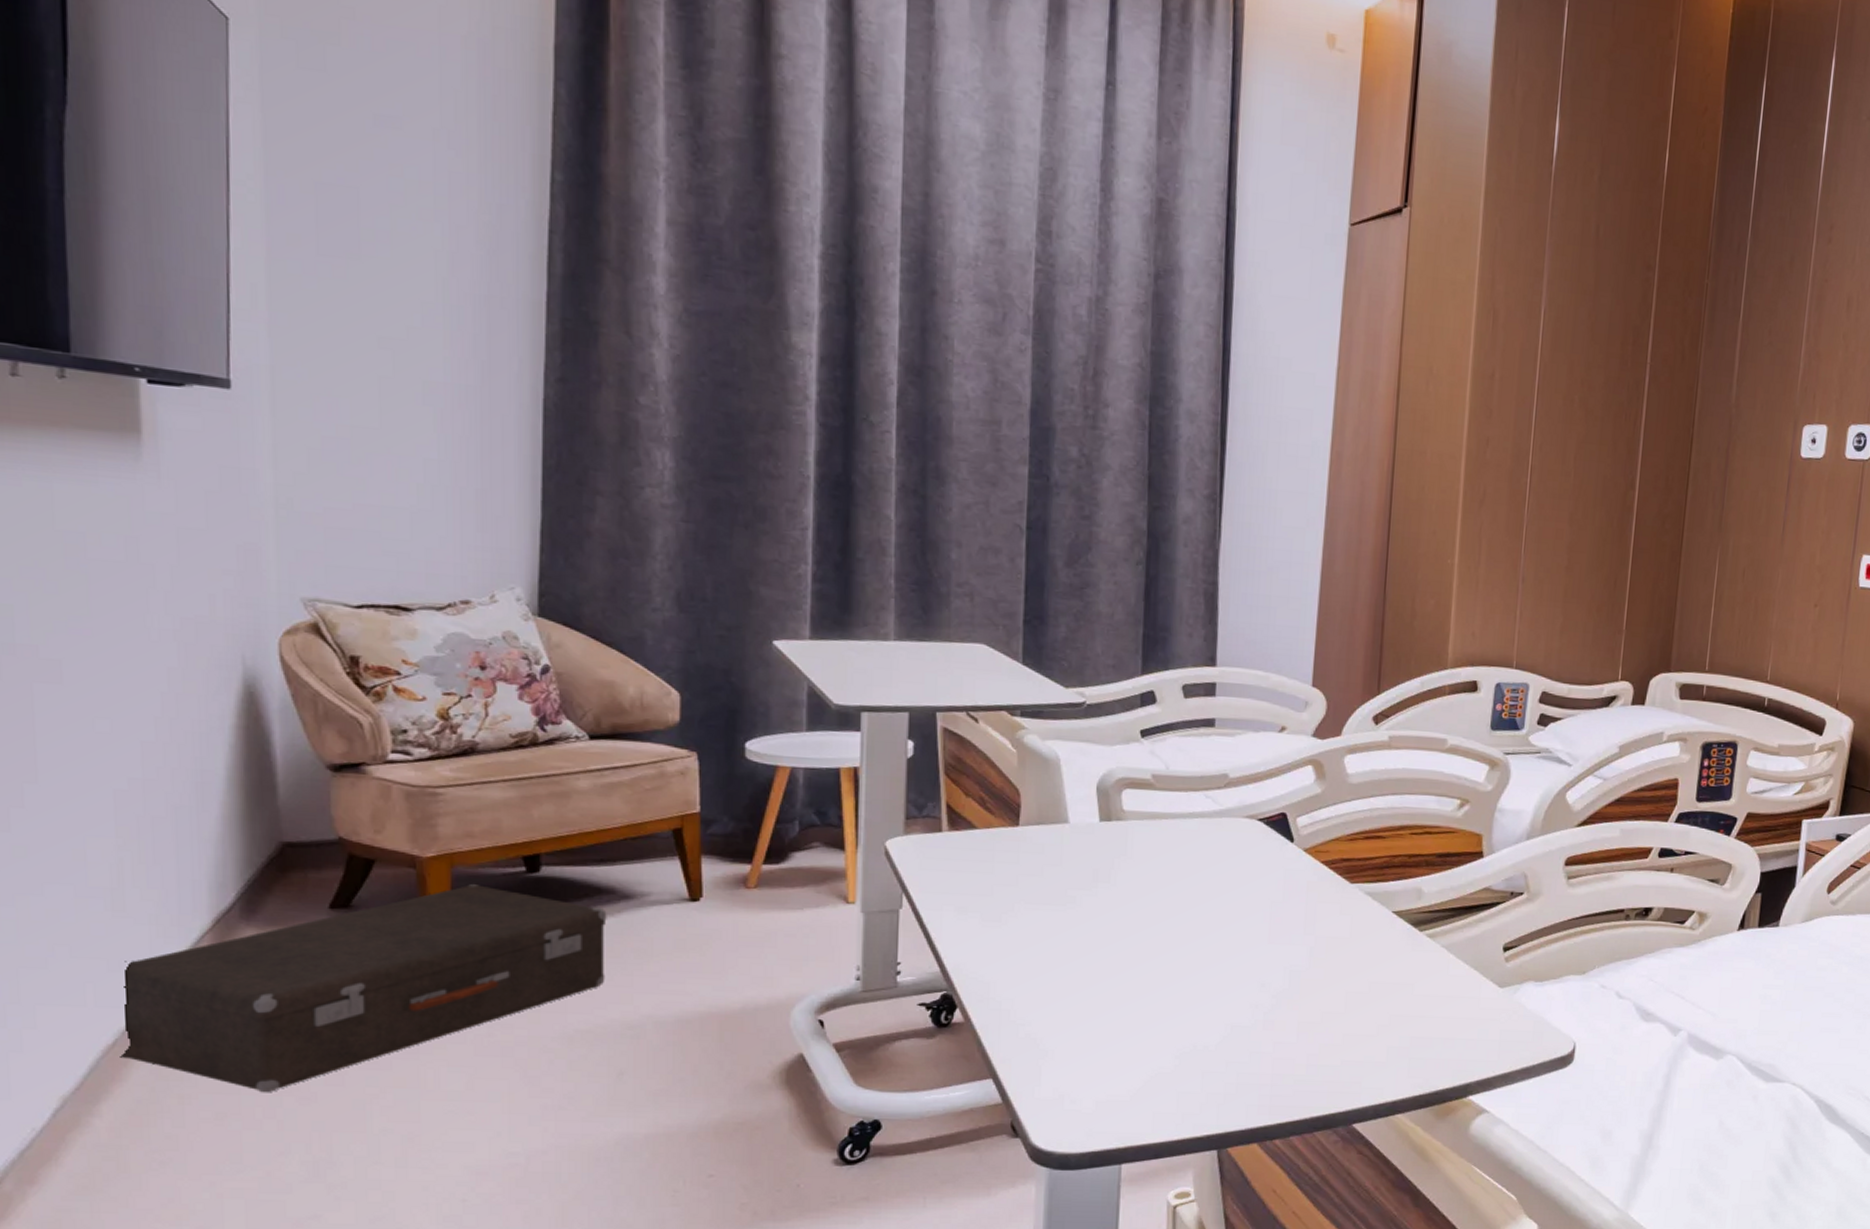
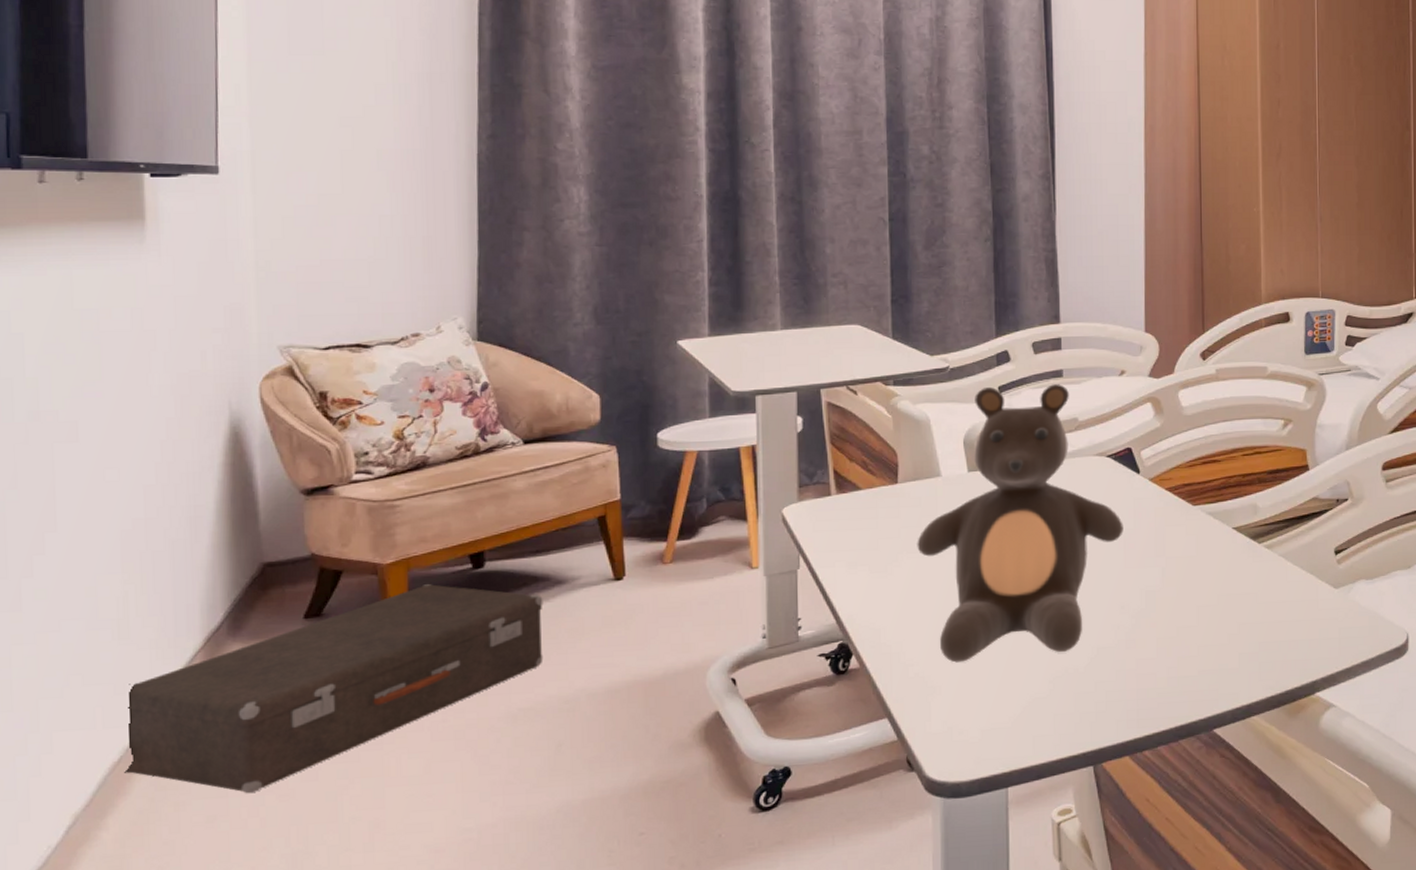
teddy bear: none [1036,730,1271,1027] -> present [917,384,1124,663]

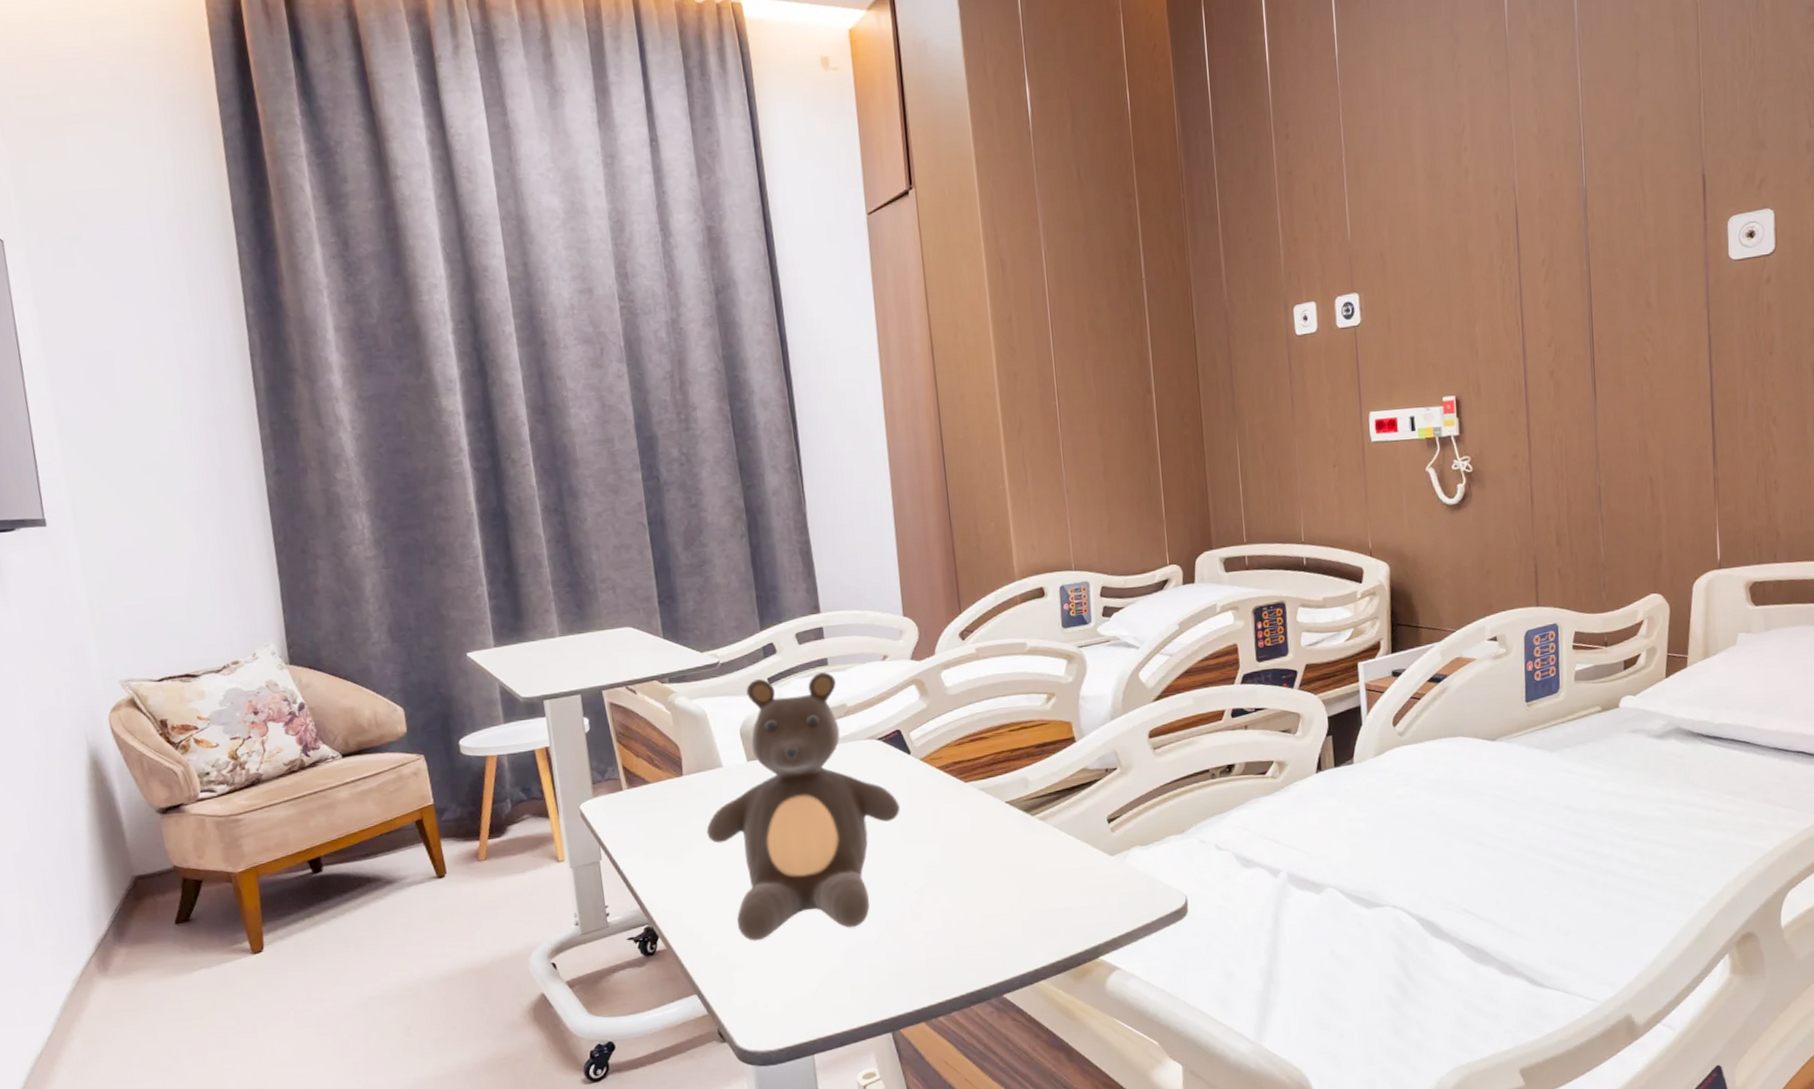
suitcase: present [124,584,543,794] -> none [39,889,384,1079]

